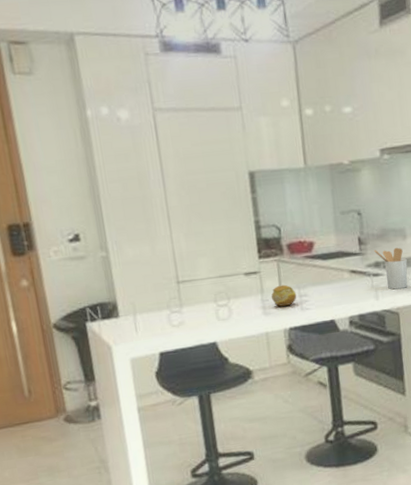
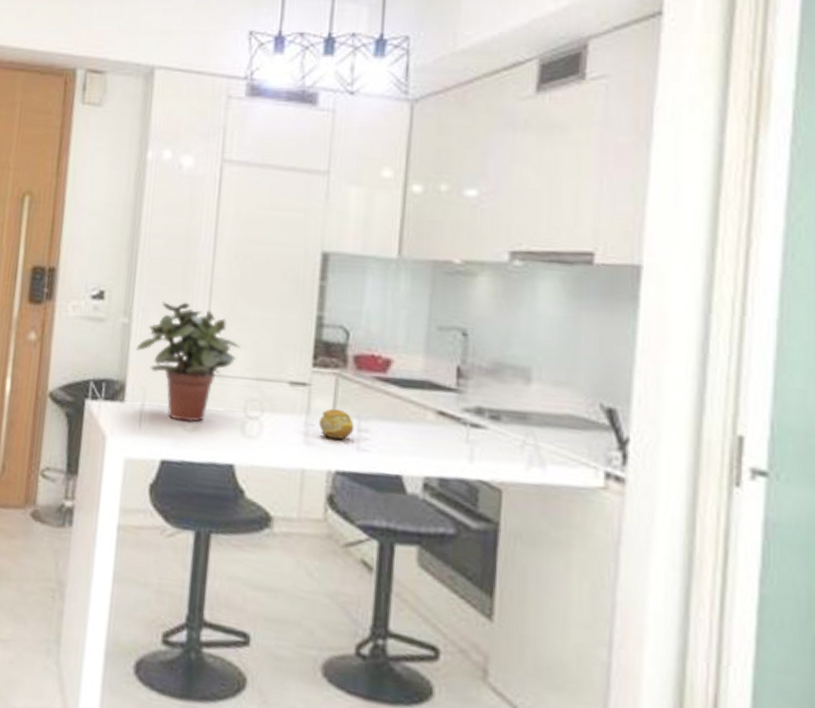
potted plant: none [118,229,202,321] -> present [136,302,241,423]
utensil holder: present [374,247,408,290] -> none [478,389,527,456]

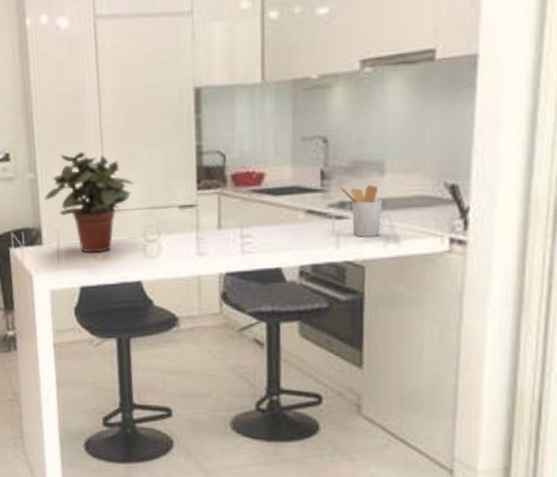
fruit: present [318,408,355,439] -> none [207,222,238,247]
utensil holder: none [478,389,527,456] -> present [340,184,382,237]

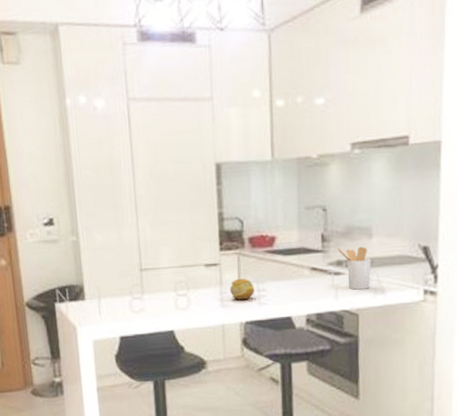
potted plant: present [45,151,134,253] -> none [86,217,165,307]
fruit: none [207,222,238,247] -> present [229,278,255,300]

